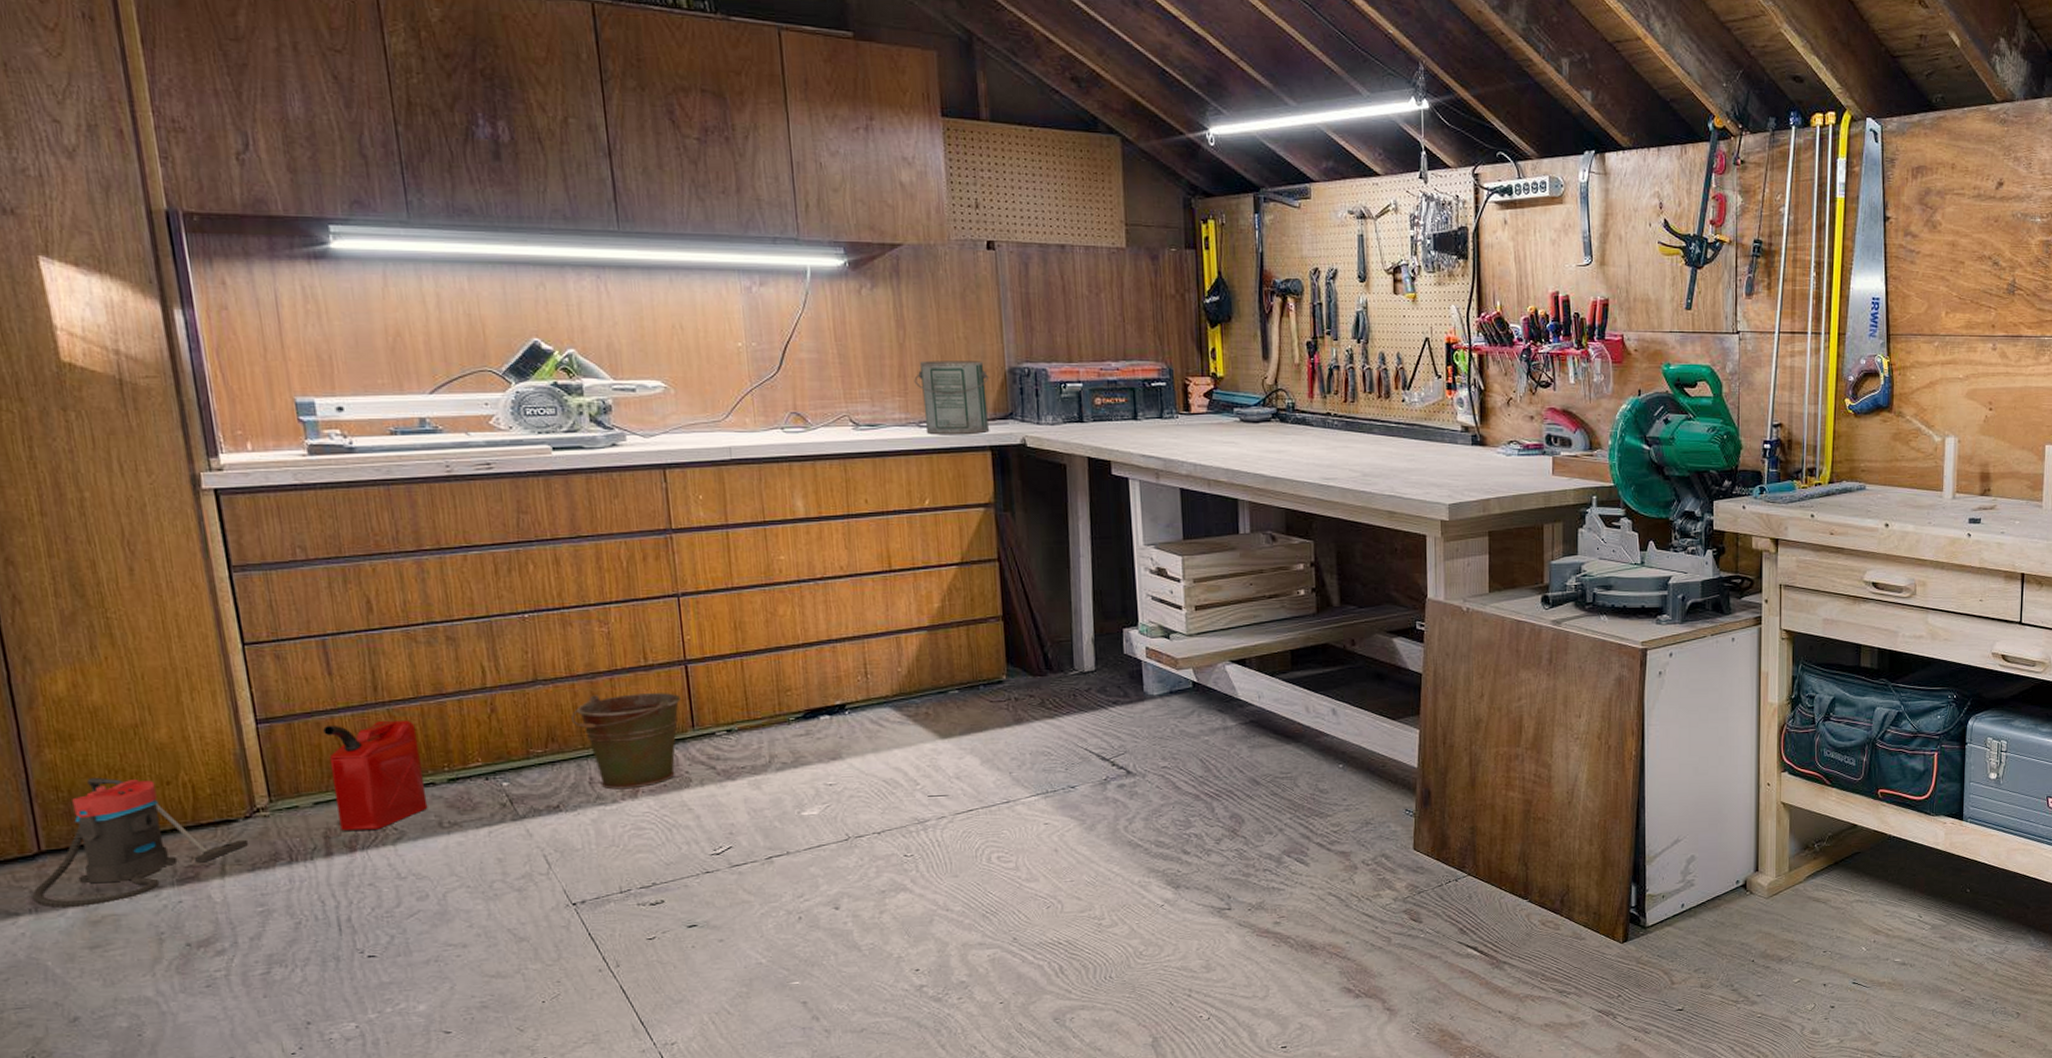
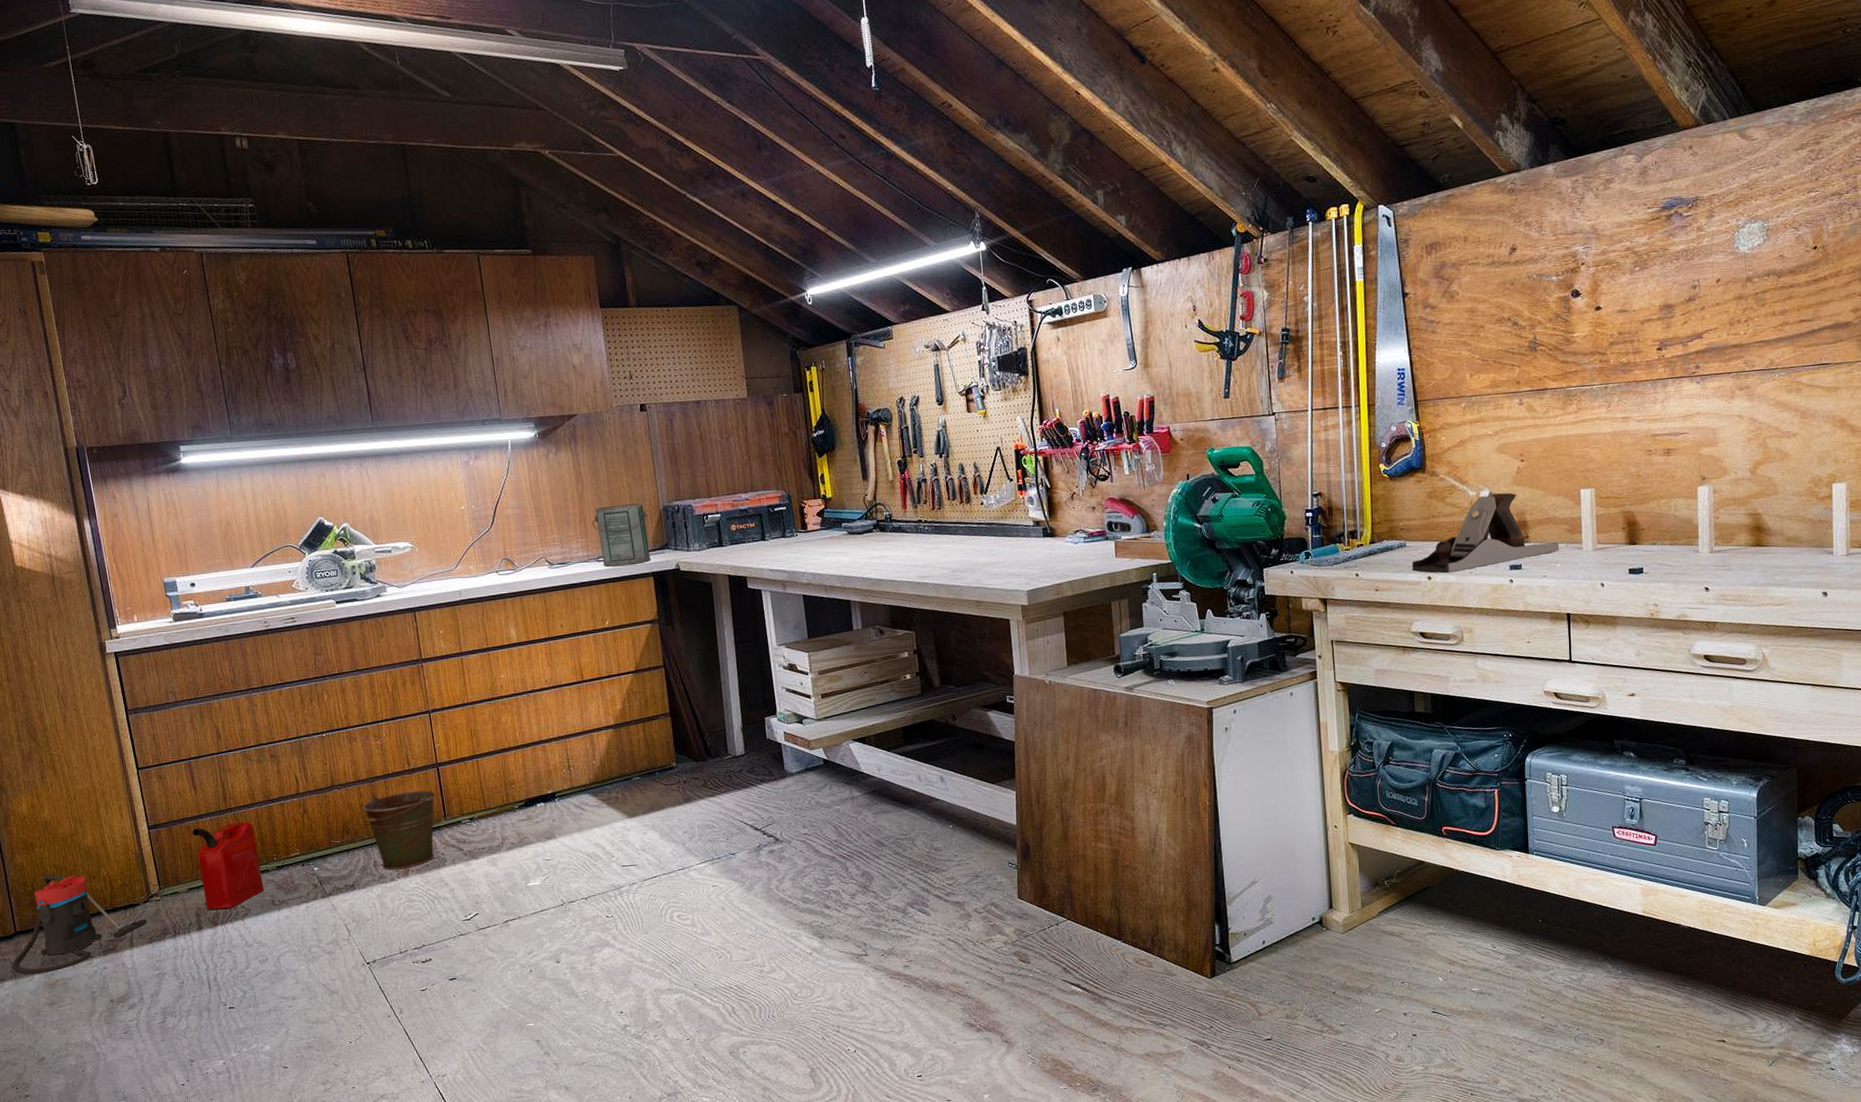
hand plane: none [1870,438,2020,522] -> present [1412,491,1560,573]

